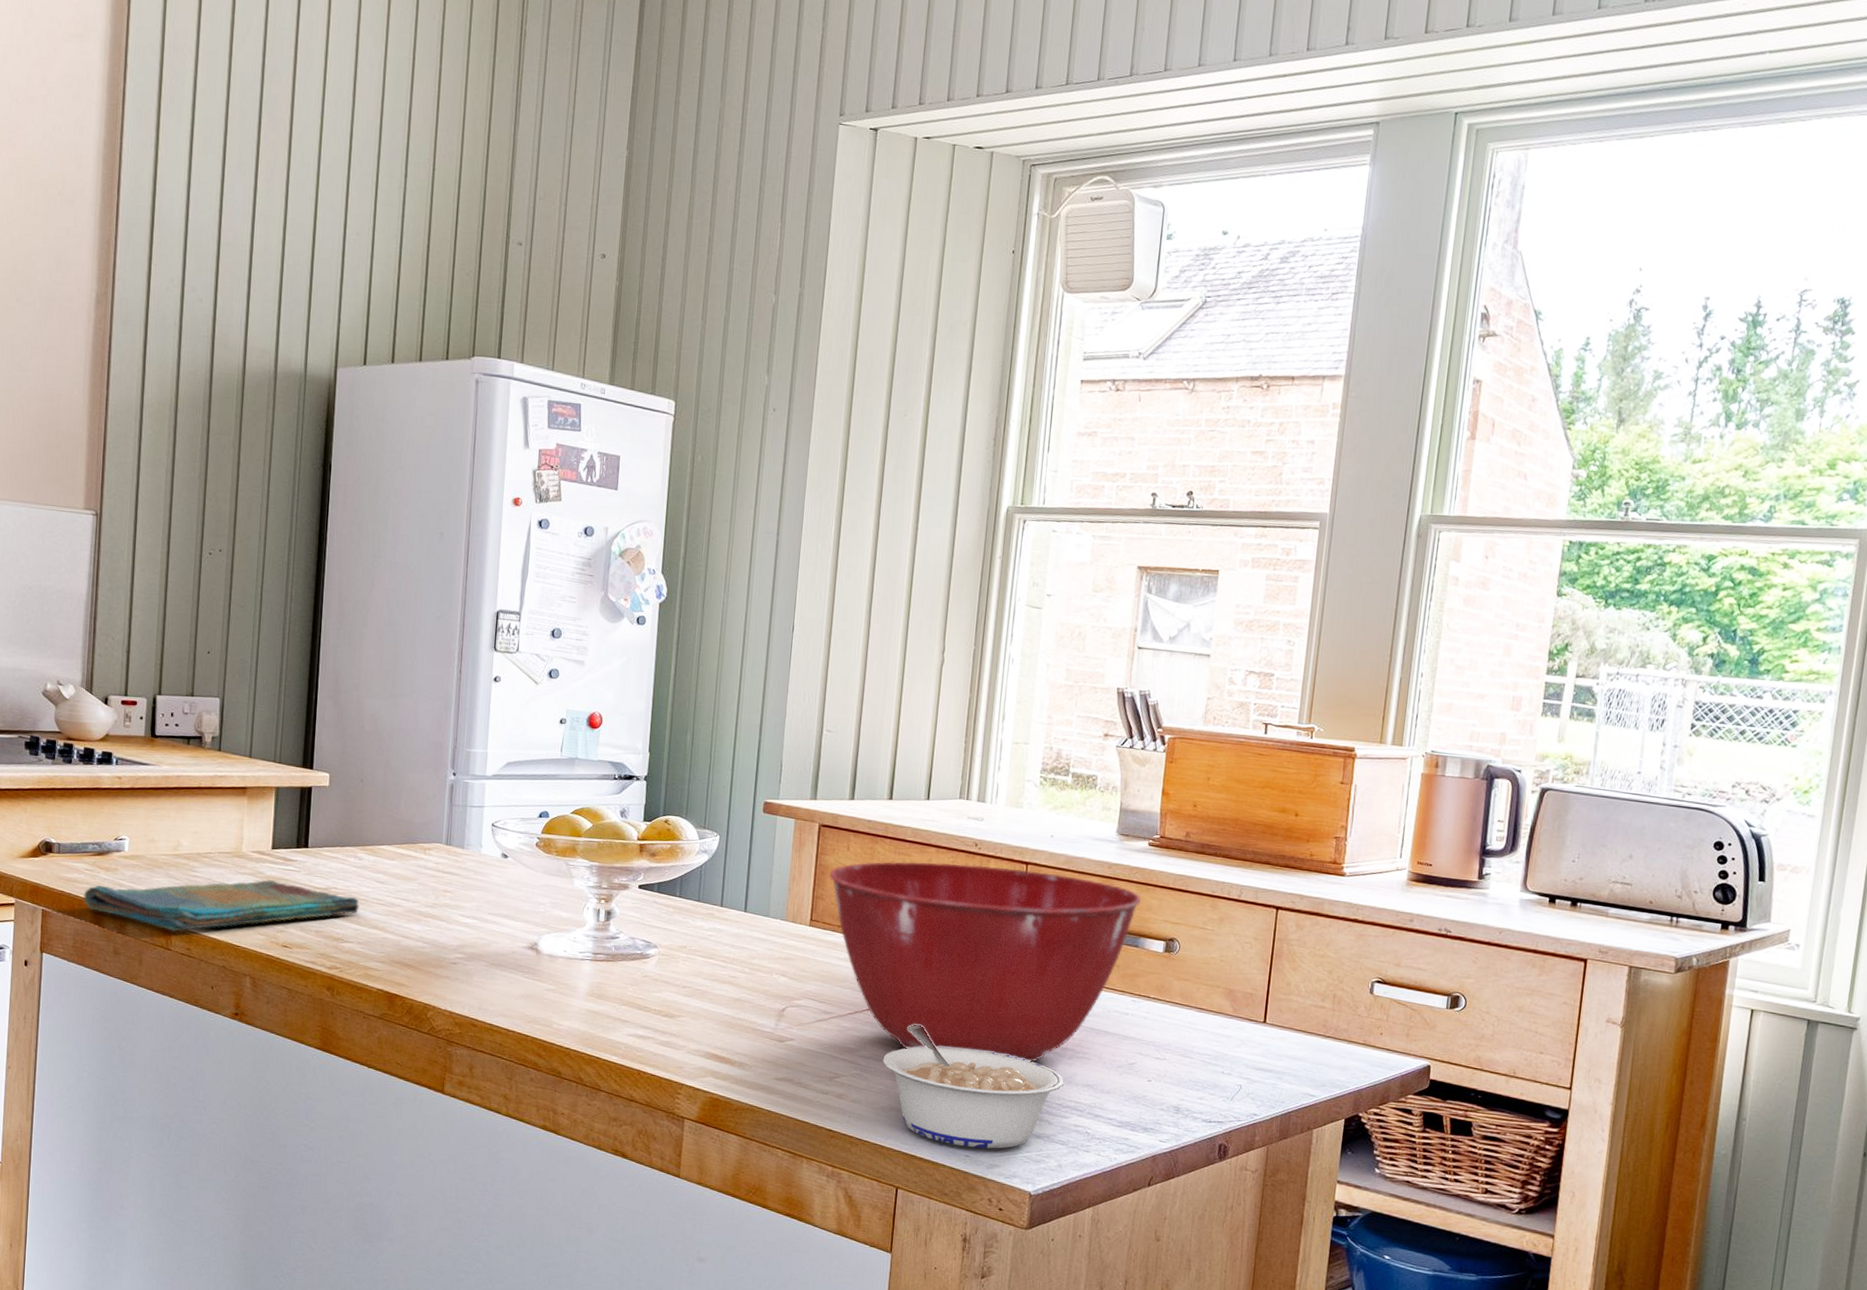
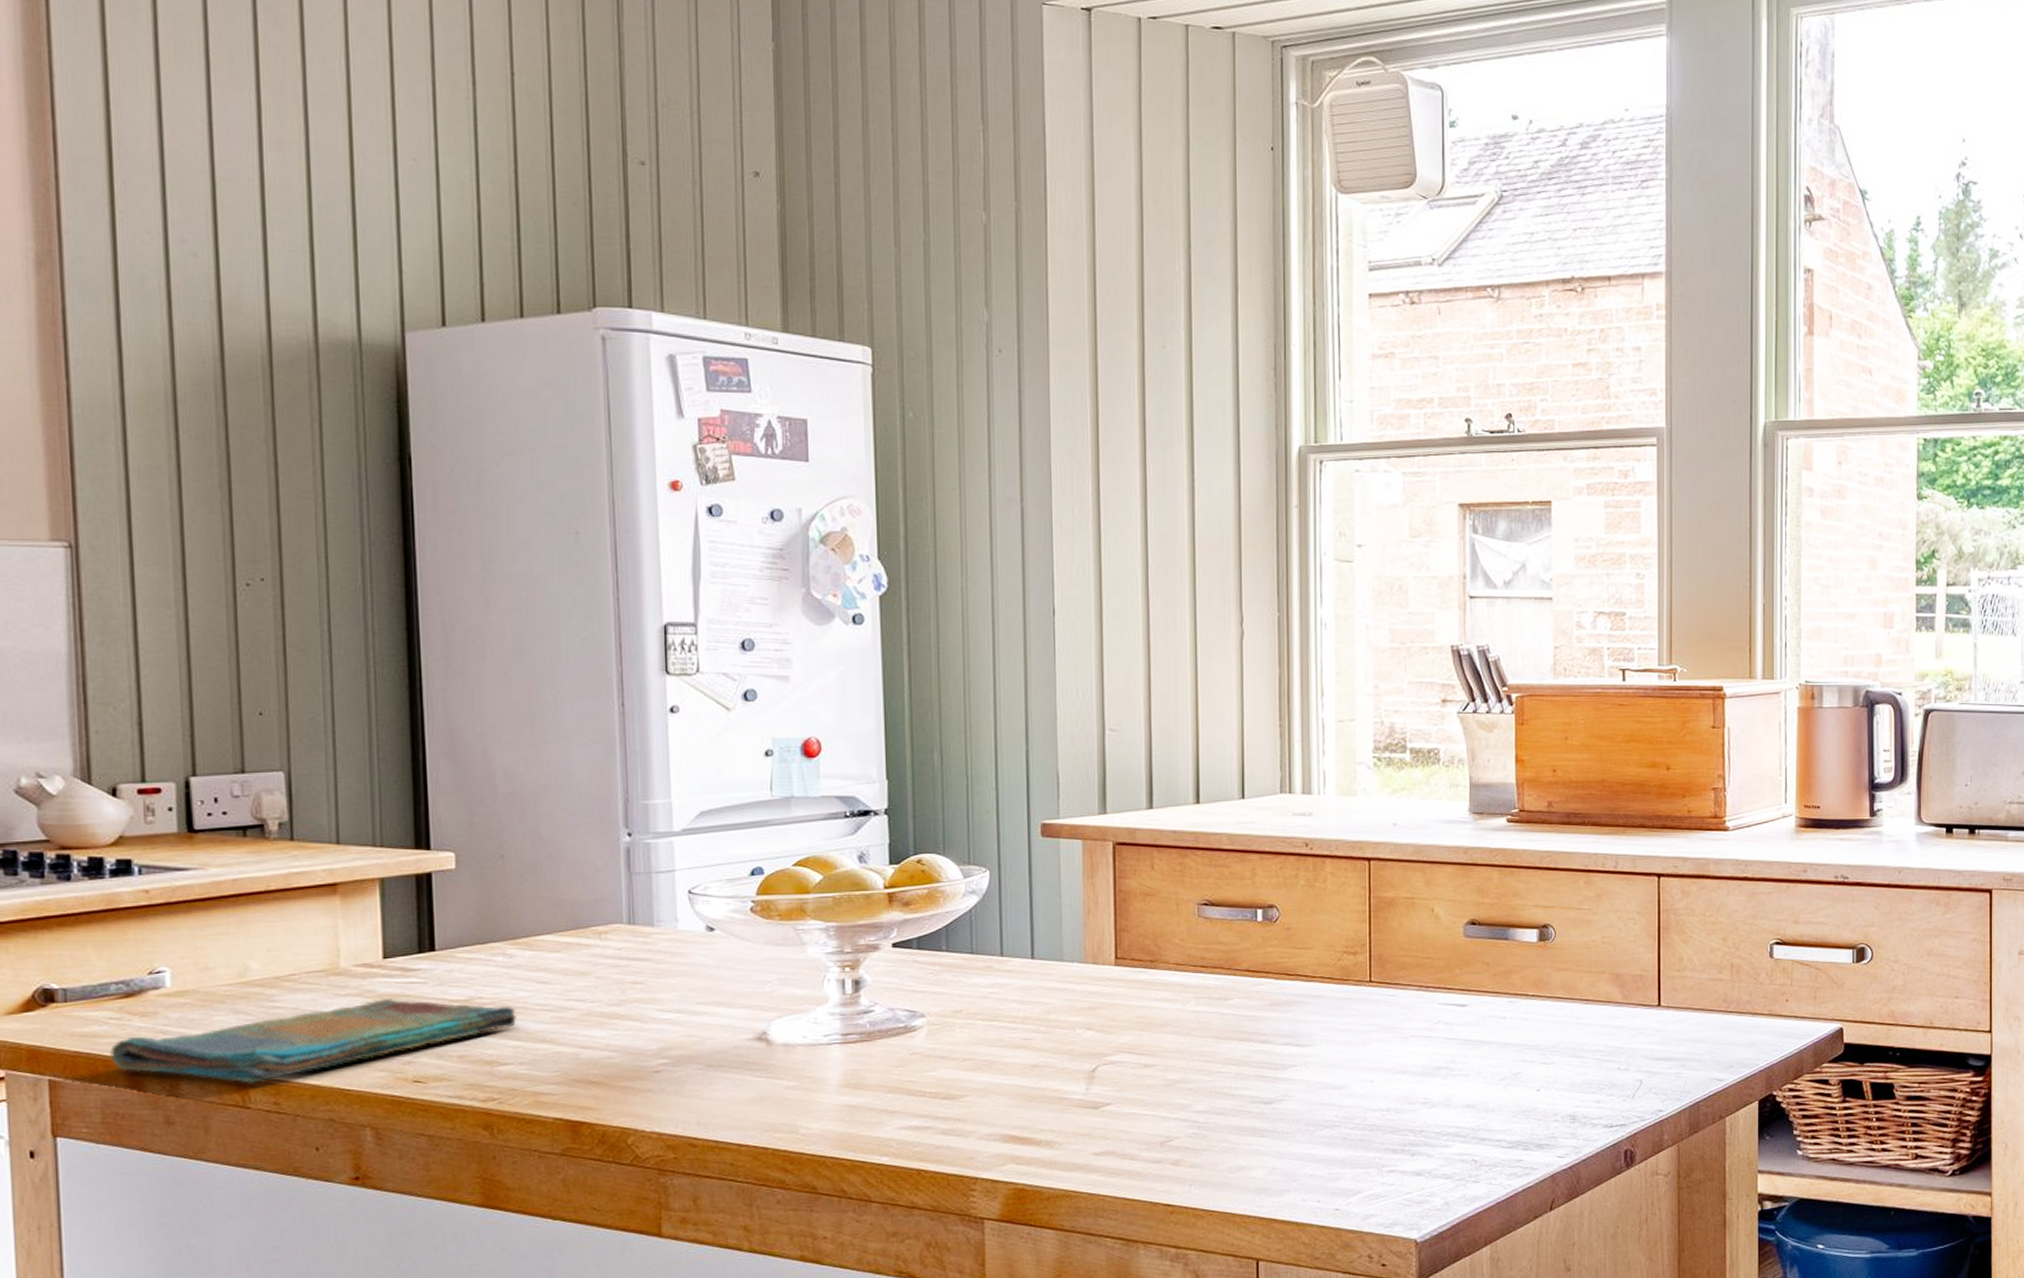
mixing bowl: present [829,861,1141,1062] -> none [1132,867,1505,1095]
legume: present [882,1024,1064,1149] -> none [1223,1064,1441,1199]

